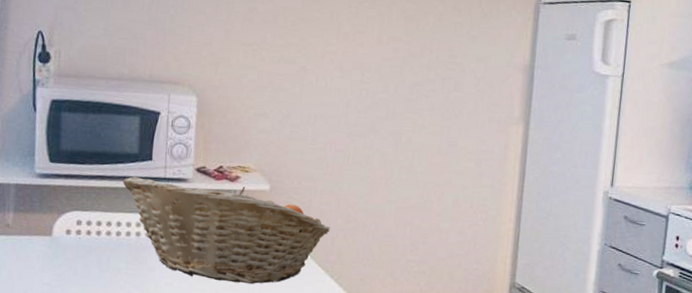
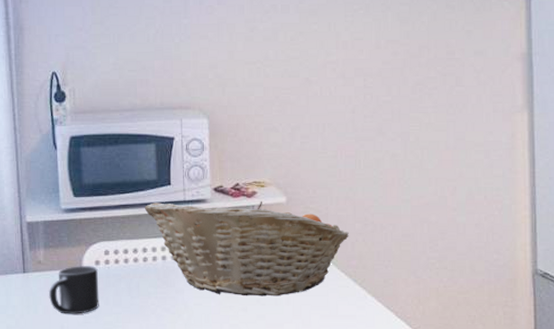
mug: none [15,233,68,283] -> present [49,265,99,314]

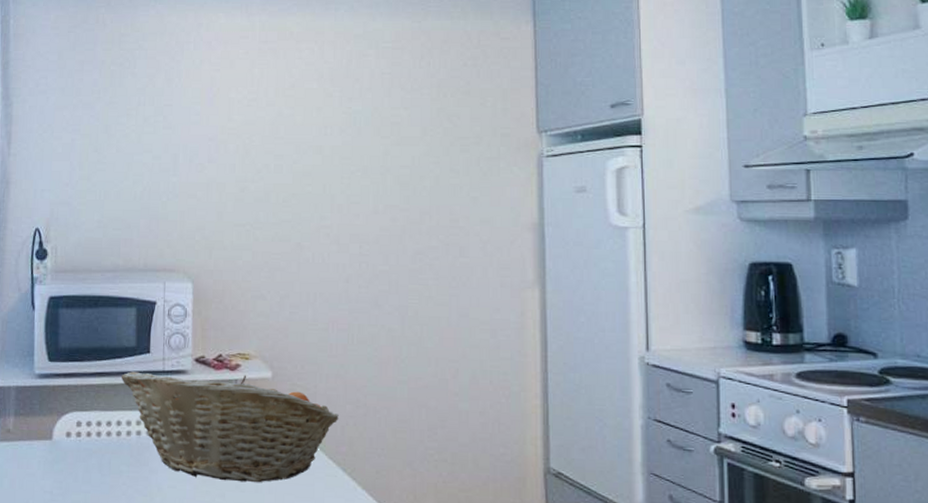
mug: present [49,265,99,314] -> none [16,436,68,491]

